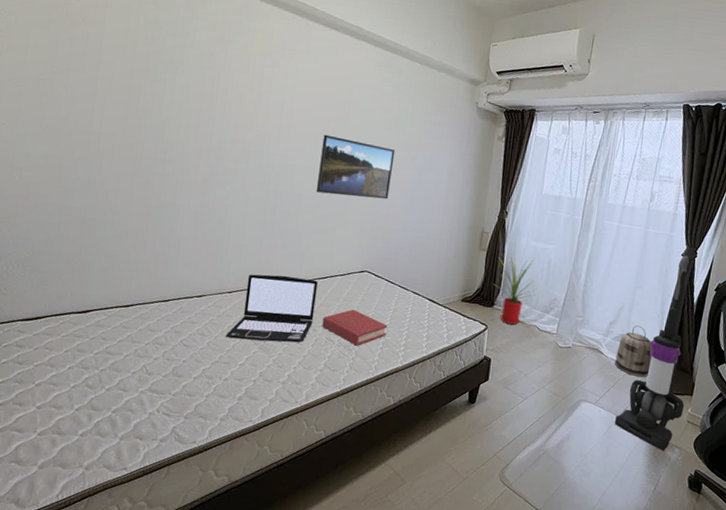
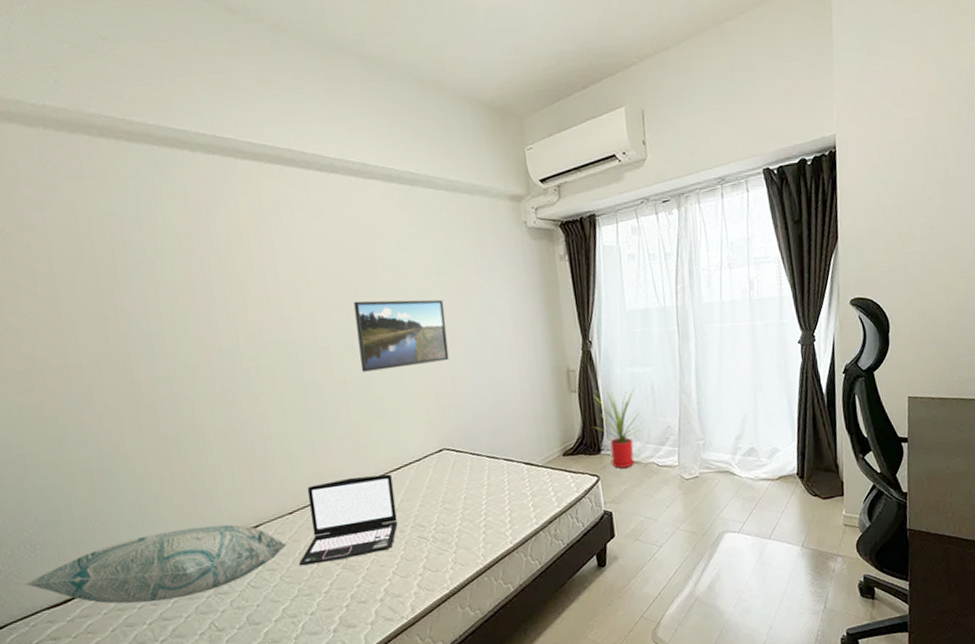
decorative pillow: none [9,281,220,340] -> present [24,524,287,604]
hardback book: present [322,309,388,346] -> none [408,496,487,537]
vacuum cleaner: present [614,255,690,451] -> none [764,341,838,564]
basket: present [615,325,653,377] -> none [750,433,791,491]

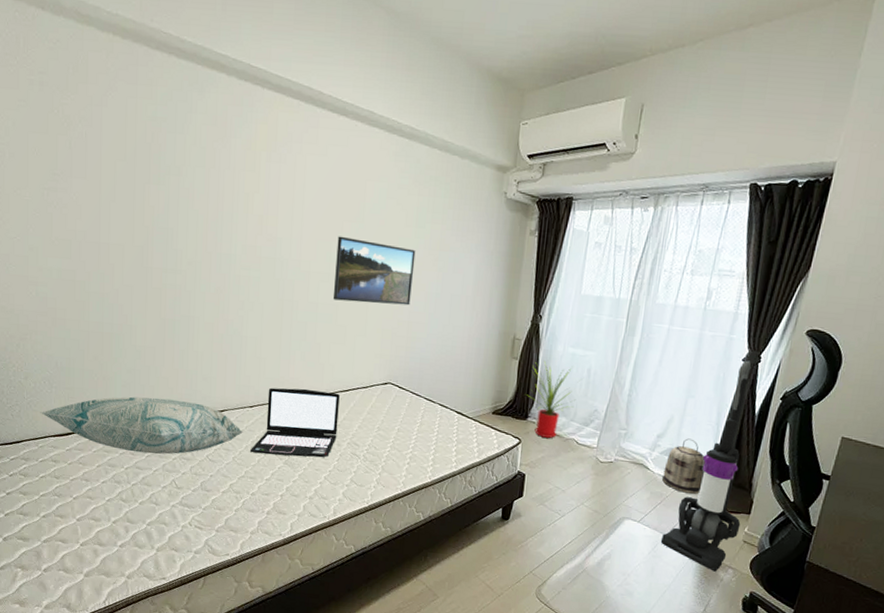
basket: none [750,433,791,491] -> present [662,438,706,494]
vacuum cleaner: none [764,341,838,564] -> present [660,360,752,572]

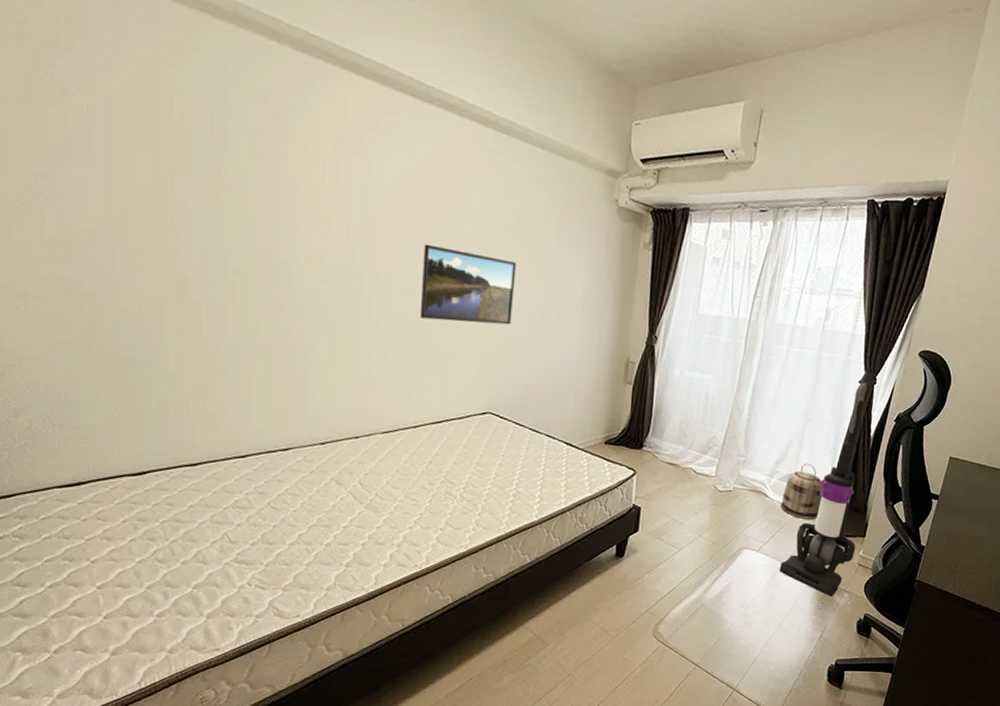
decorative pillow: present [40,396,243,455] -> none [38,435,313,504]
laptop: present [250,387,340,458] -> none [323,420,431,499]
house plant: present [527,360,575,438] -> none [642,385,693,468]

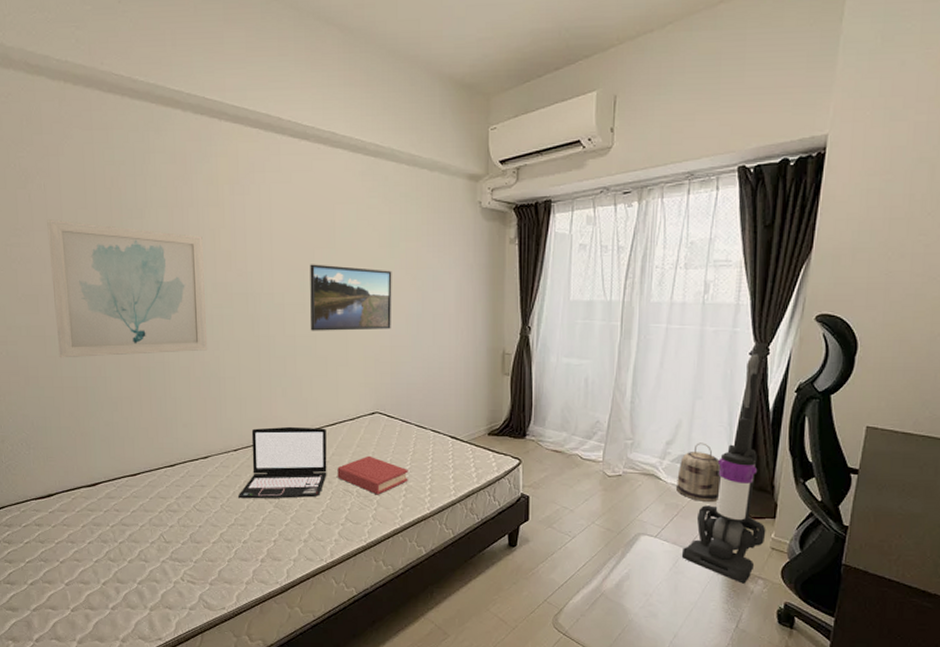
wall art: none [89,149,296,329] -> present [47,219,208,358]
laptop: none [323,420,431,499] -> present [238,426,327,499]
hardback book: none [440,457,518,500] -> present [337,455,408,495]

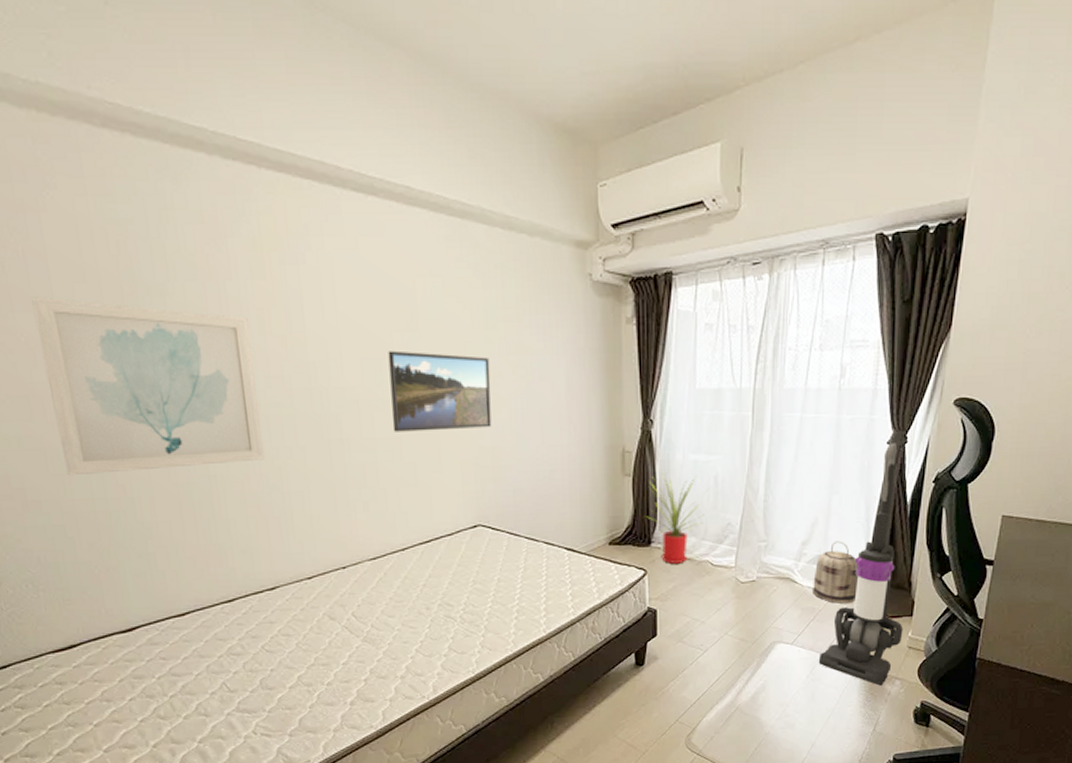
laptop: present [238,426,327,499] -> none [317,546,424,634]
hardback book: present [337,455,408,495] -> none [436,575,520,620]
house plant: none [523,374,575,455] -> present [647,473,704,564]

